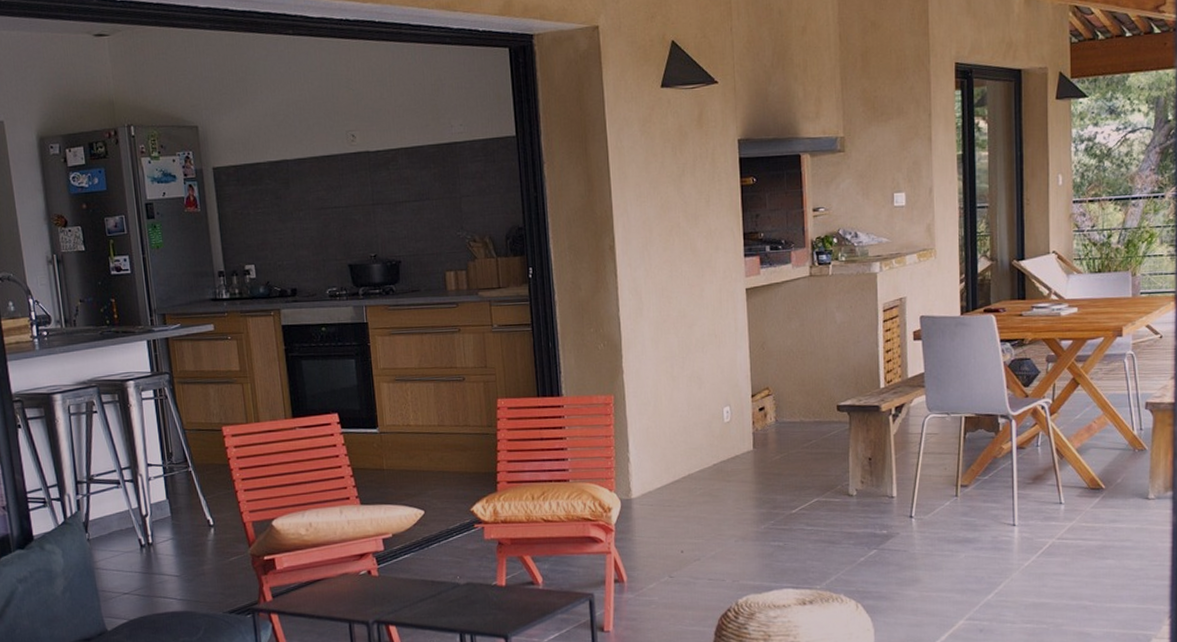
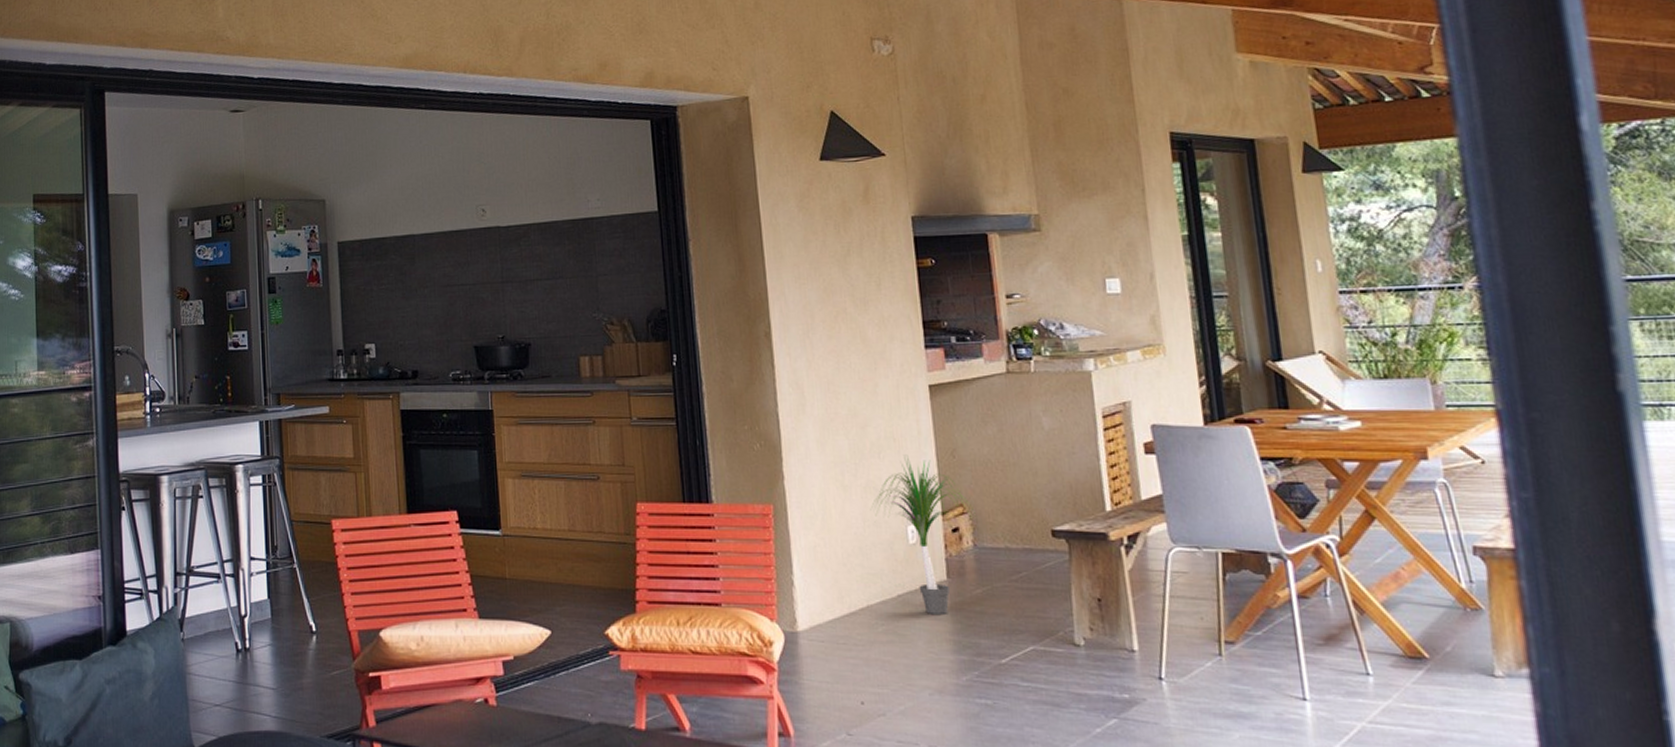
potted plant: none [694,348,778,478] -> present [870,454,975,614]

